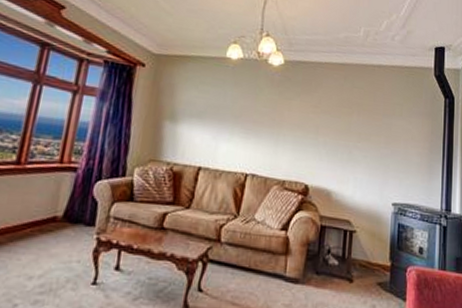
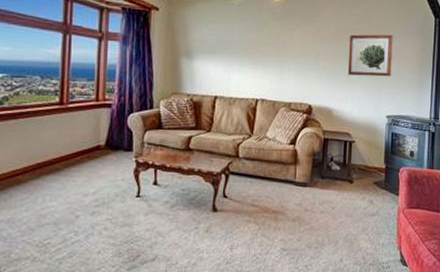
wall art: none [350,109,400,159] -> present [348,34,393,77]

